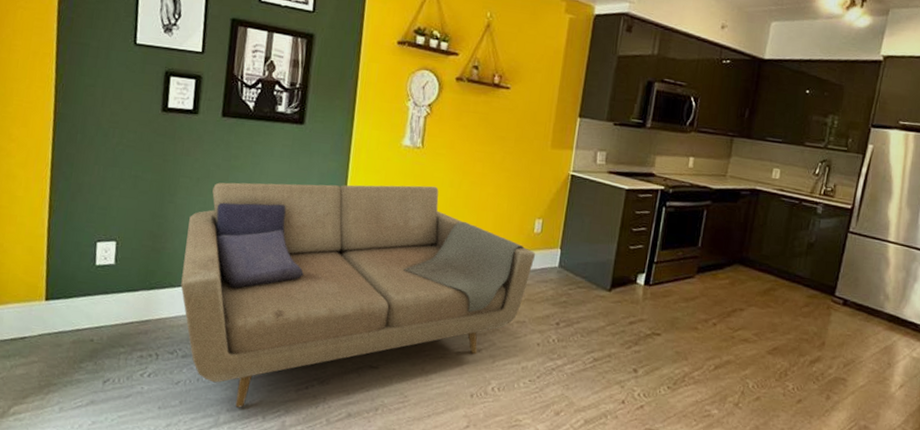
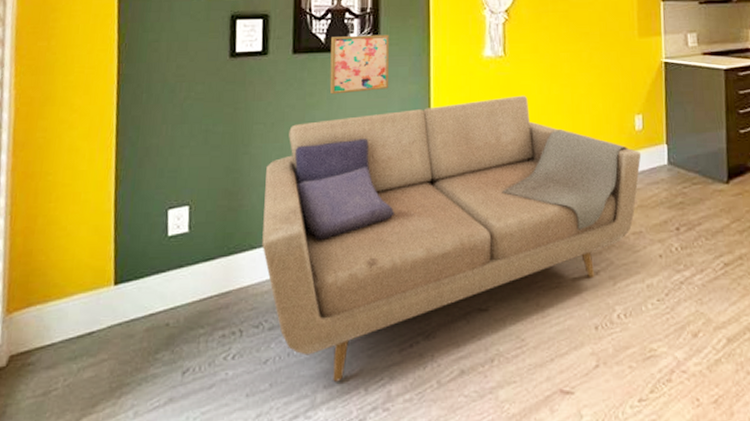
wall art: none [254,106,315,163] -> present [329,34,389,94]

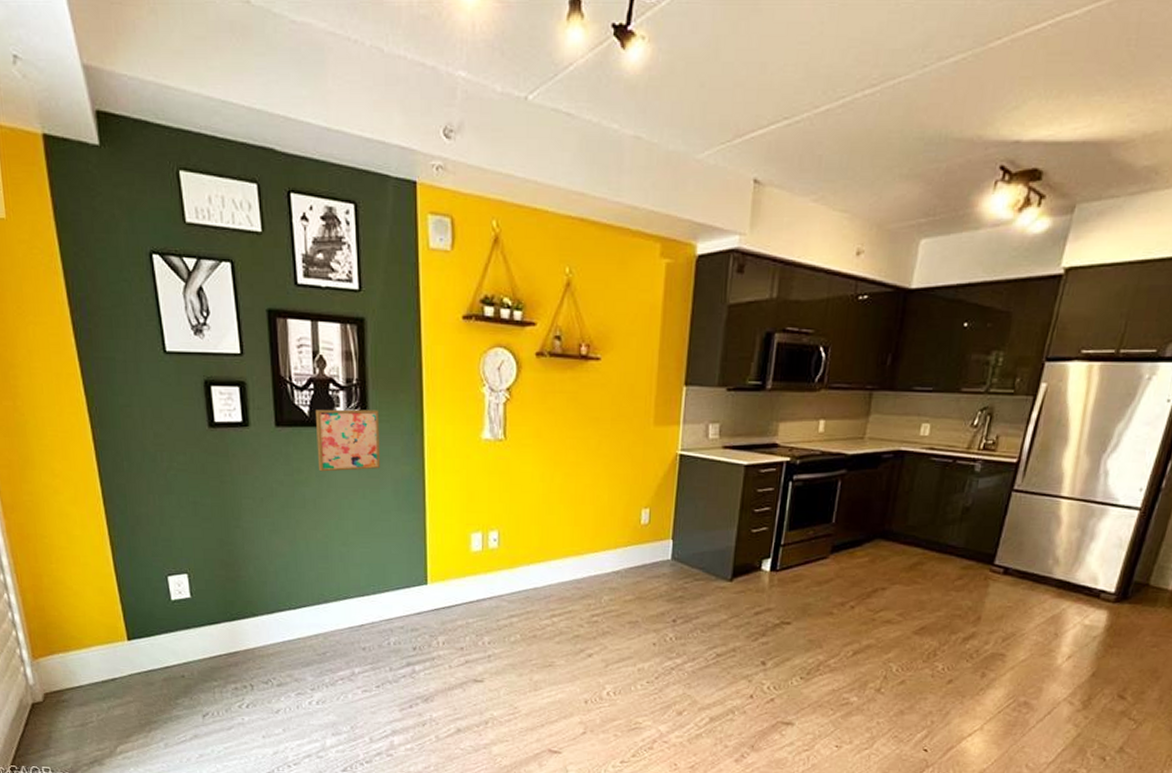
sofa: present [262,95,642,382] -> none [260,482,645,731]

